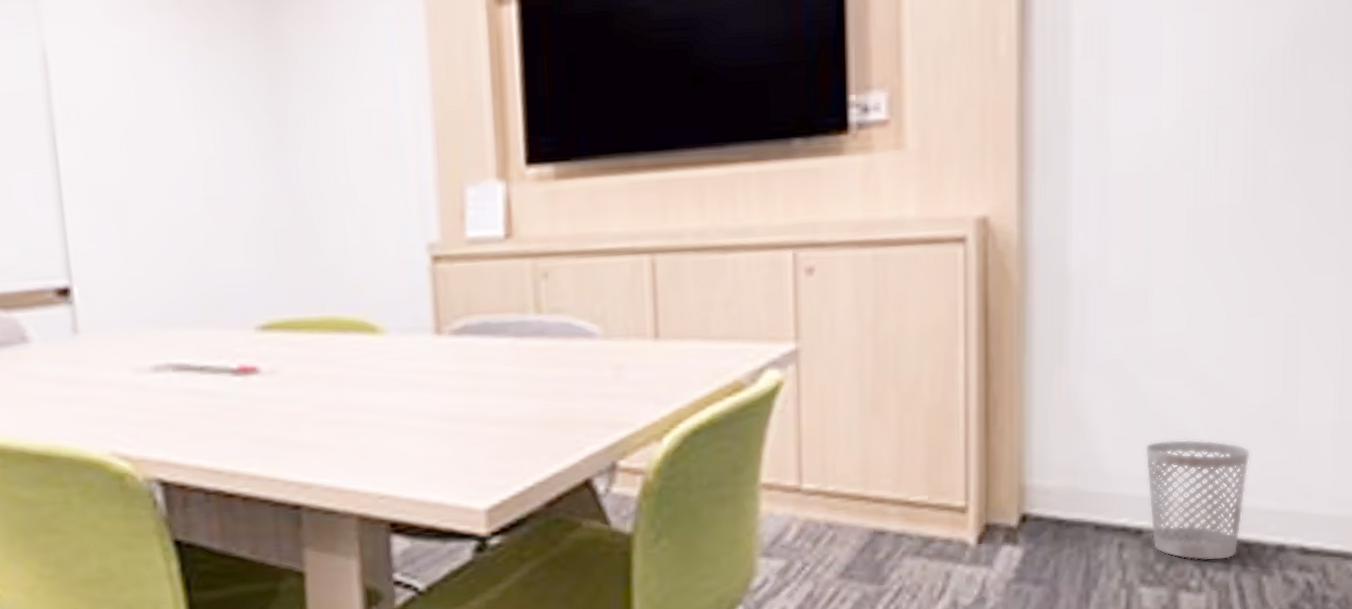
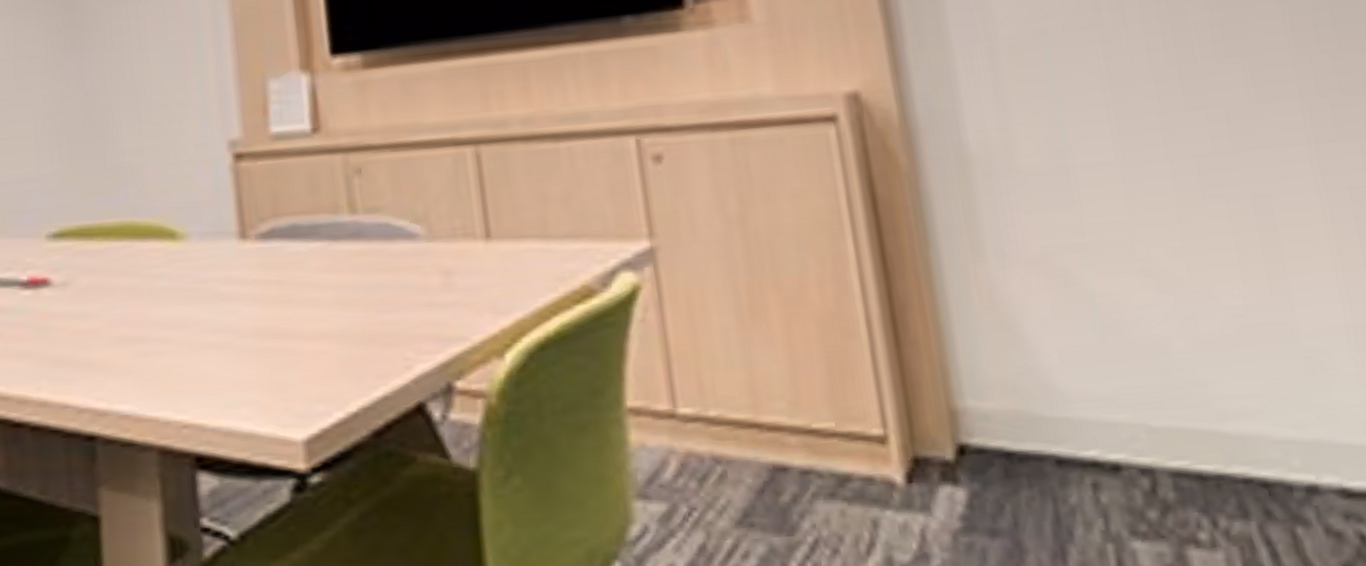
wastebasket: present [1144,439,1250,561] -> none [1102,348,1255,507]

